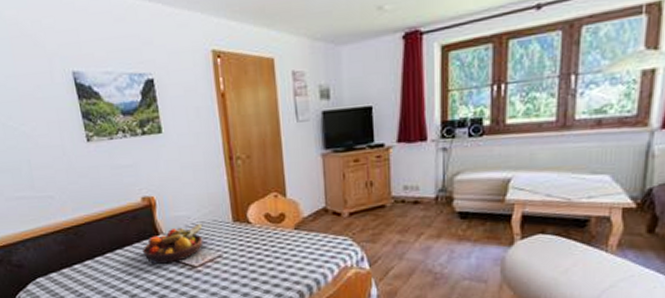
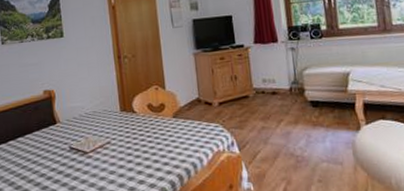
fruit bowl: present [143,224,203,264] -> none [41,114,95,151]

